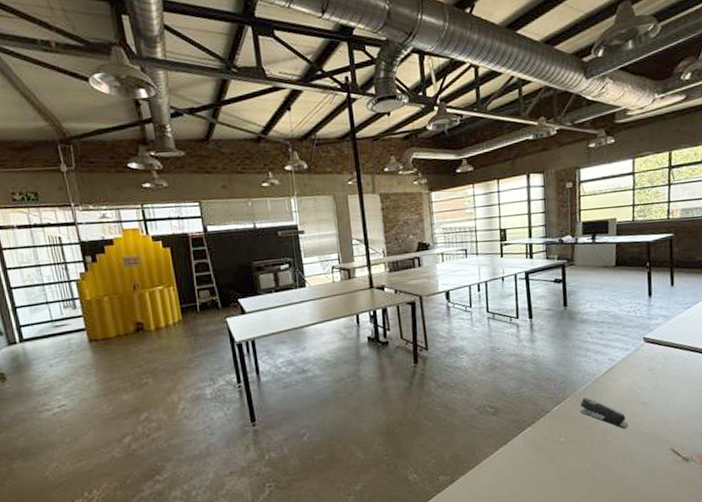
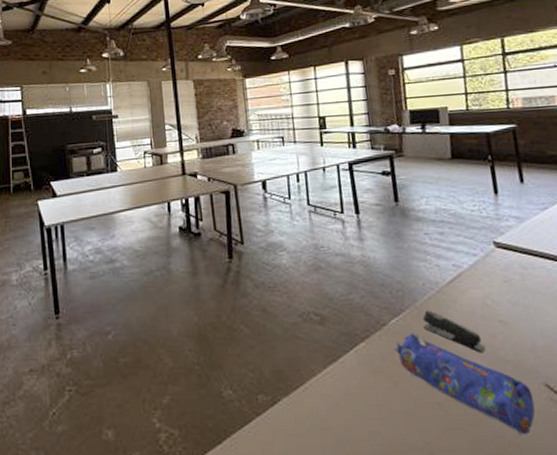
pencil case: none [555,416,662,489] -> present [394,332,535,435]

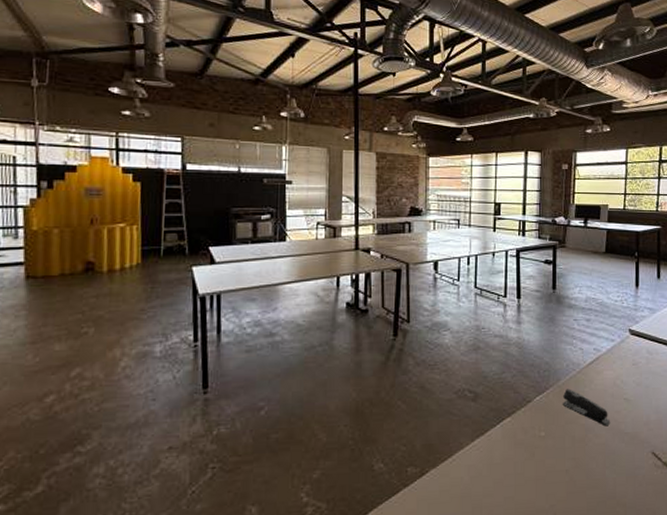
pencil case: present [394,332,535,435] -> none [536,408,641,495]

